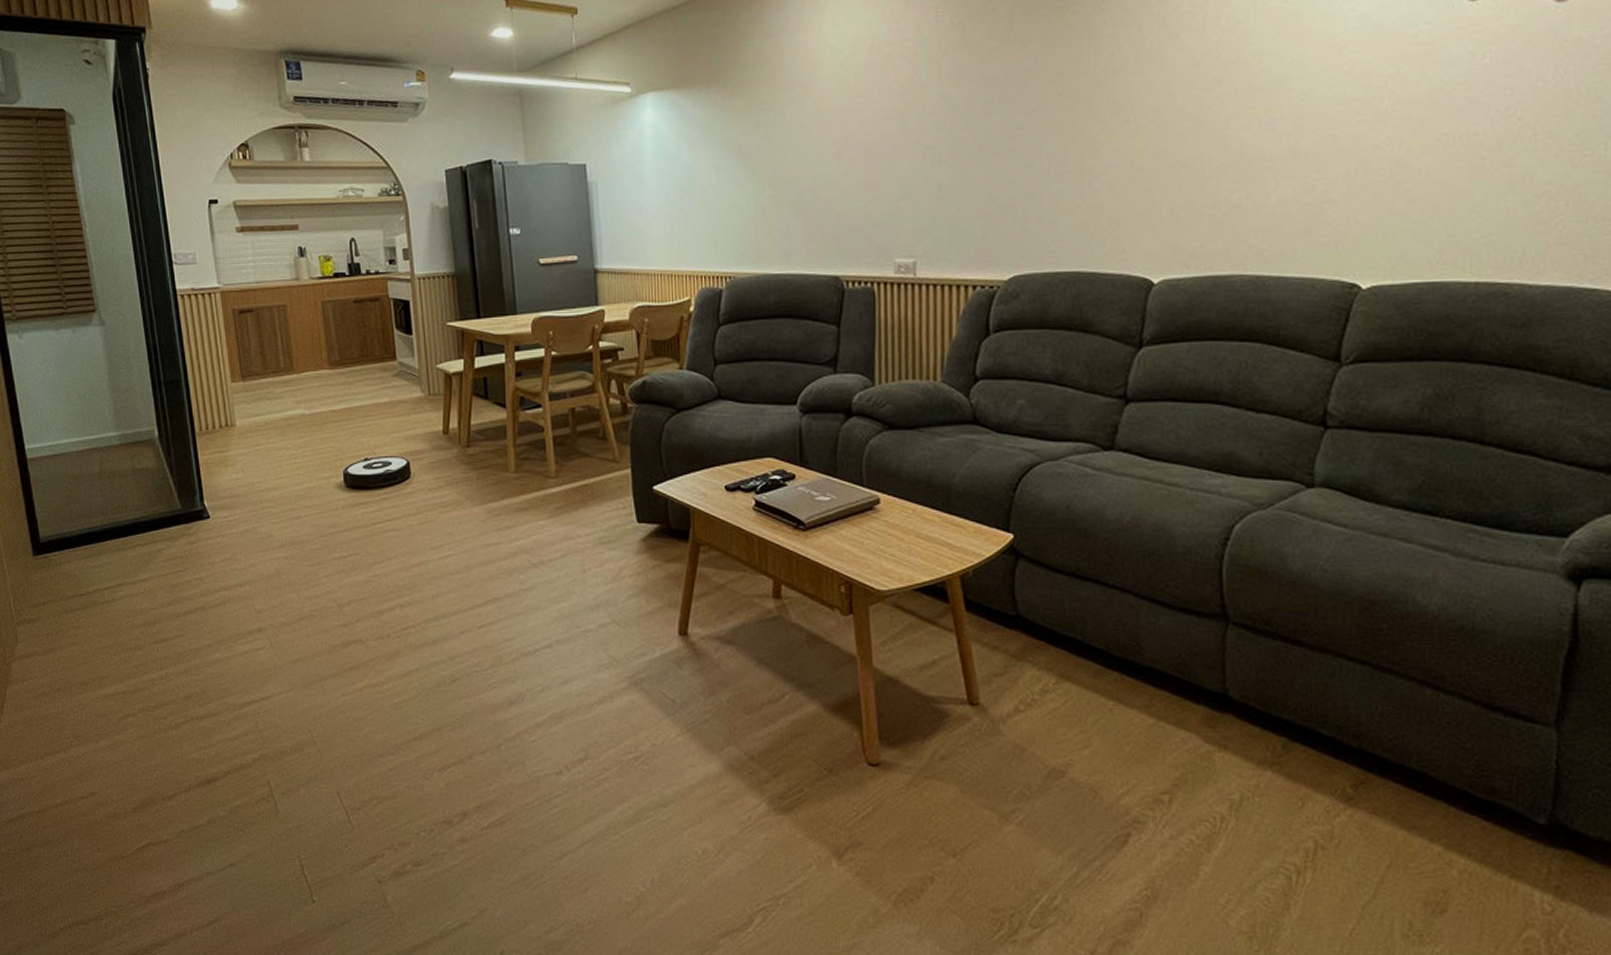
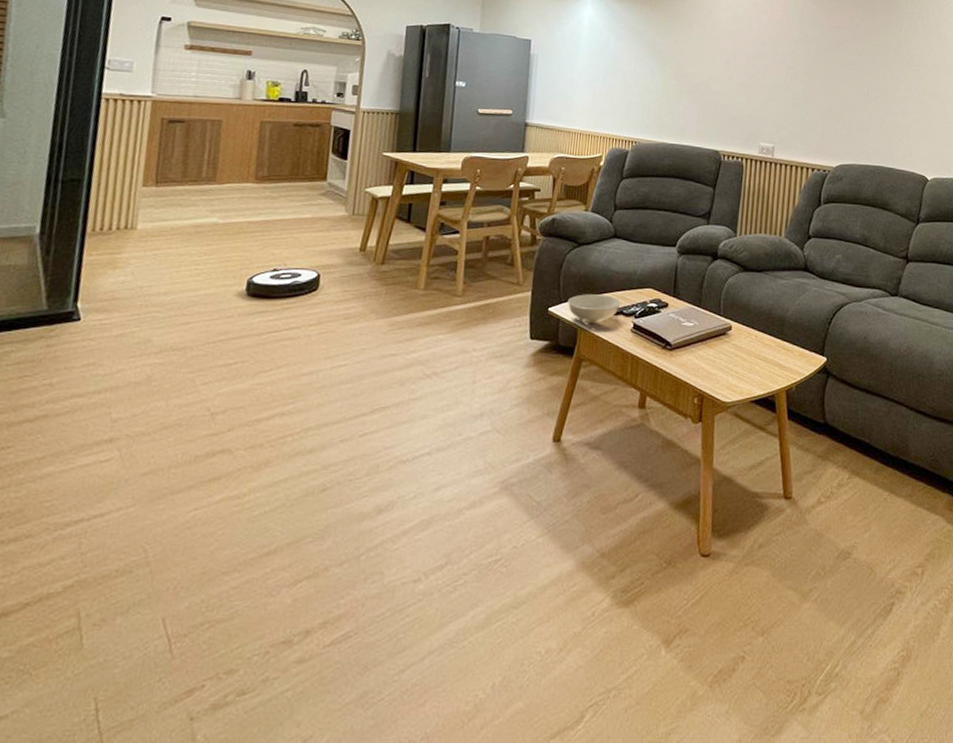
bowl: none [674,468,737,501] -> present [568,294,621,323]

